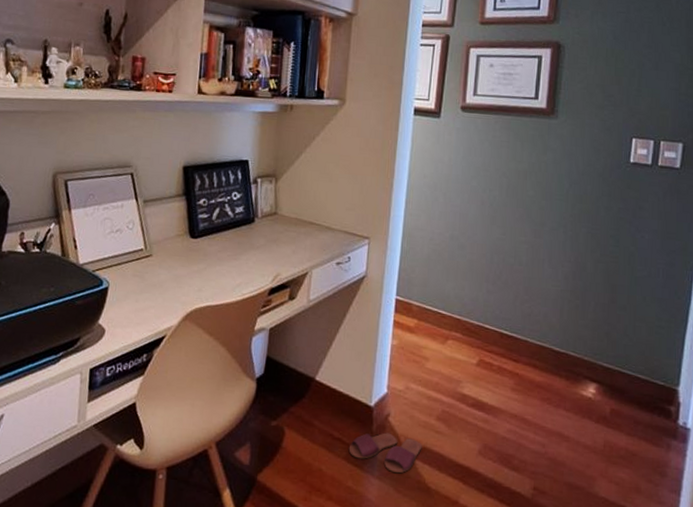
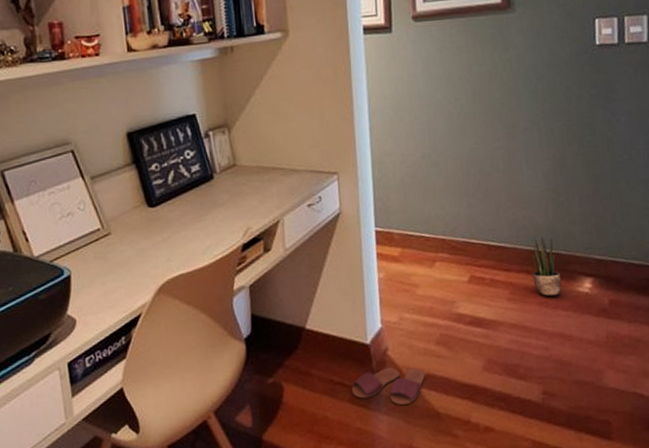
potted plant: none [539,334,567,395] -> present [532,236,562,296]

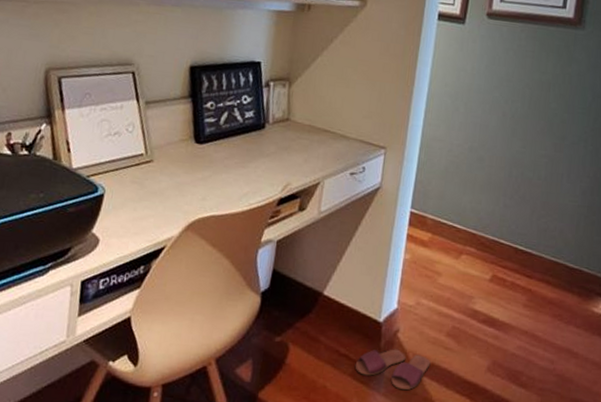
potted plant: present [532,236,562,296] -> none [552,250,580,311]

